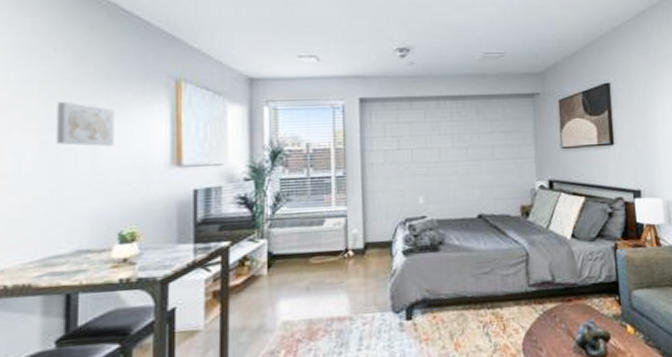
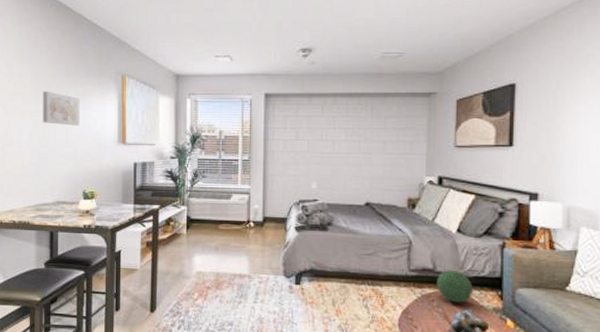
decorative orb: none [557,278,592,316] -> present [437,269,473,303]

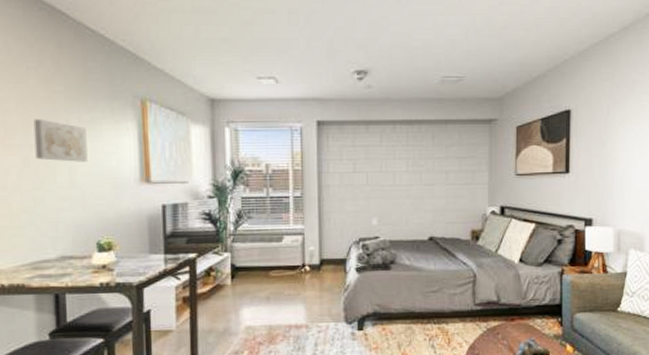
decorative orb: present [437,269,473,303] -> none [501,300,535,334]

